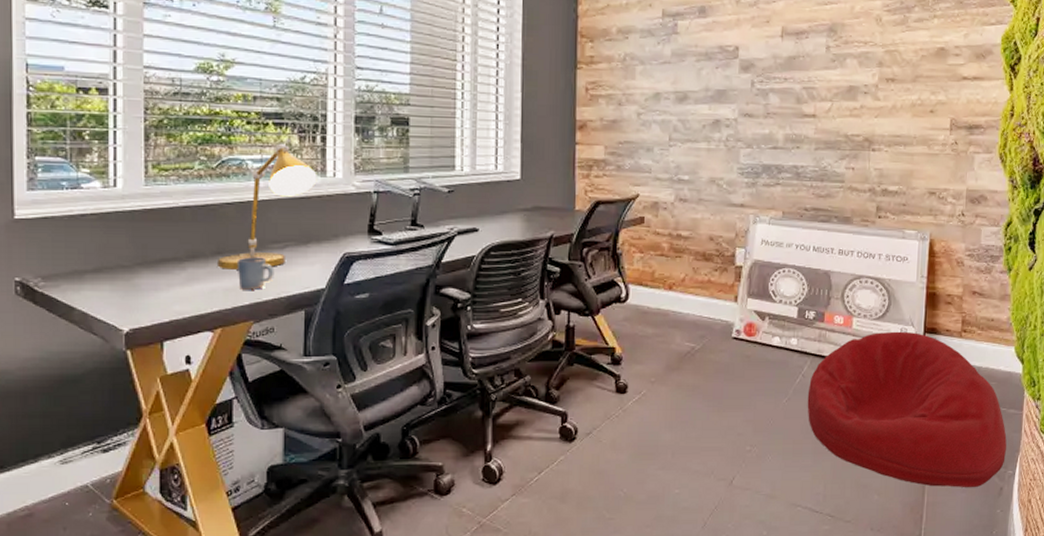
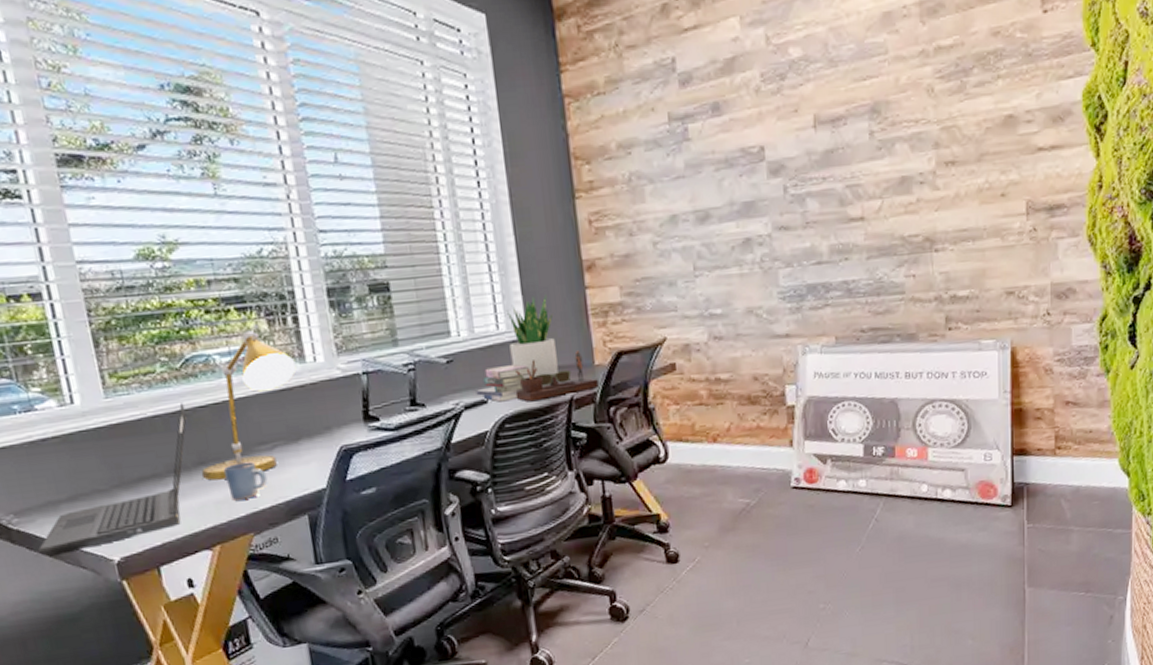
laptop computer: none [57,197,213,321] -> present [38,401,187,557]
books: none [469,200,518,232] -> present [475,363,529,402]
desk organizer: none [503,196,576,235] -> present [515,350,599,402]
planter: none [504,145,546,223] -> present [507,295,558,386]
beanbag: present [807,331,1007,488] -> none [883,456,1115,623]

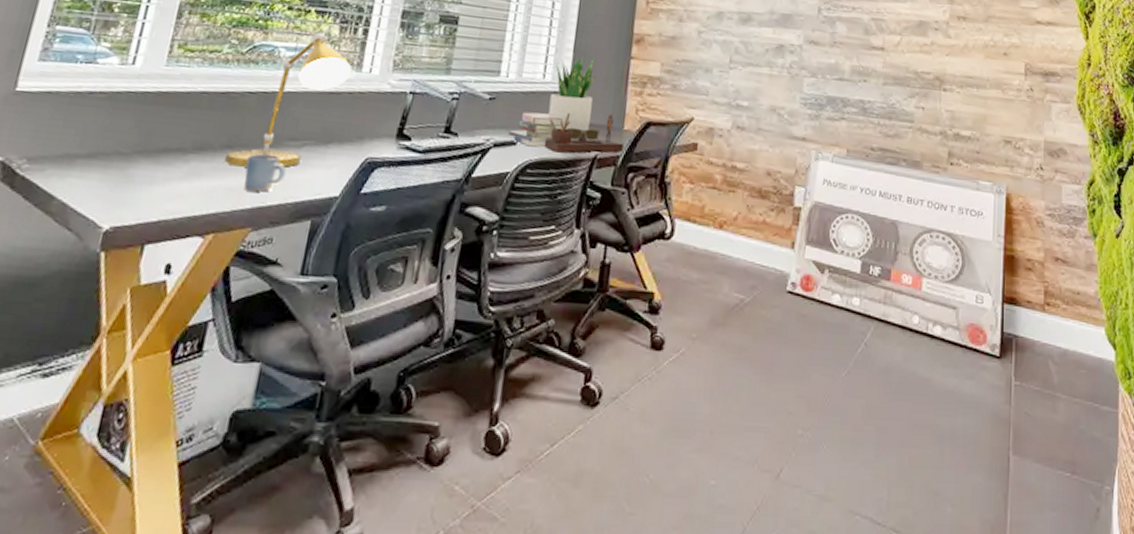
laptop computer: present [38,401,187,557] -> none [33,83,236,212]

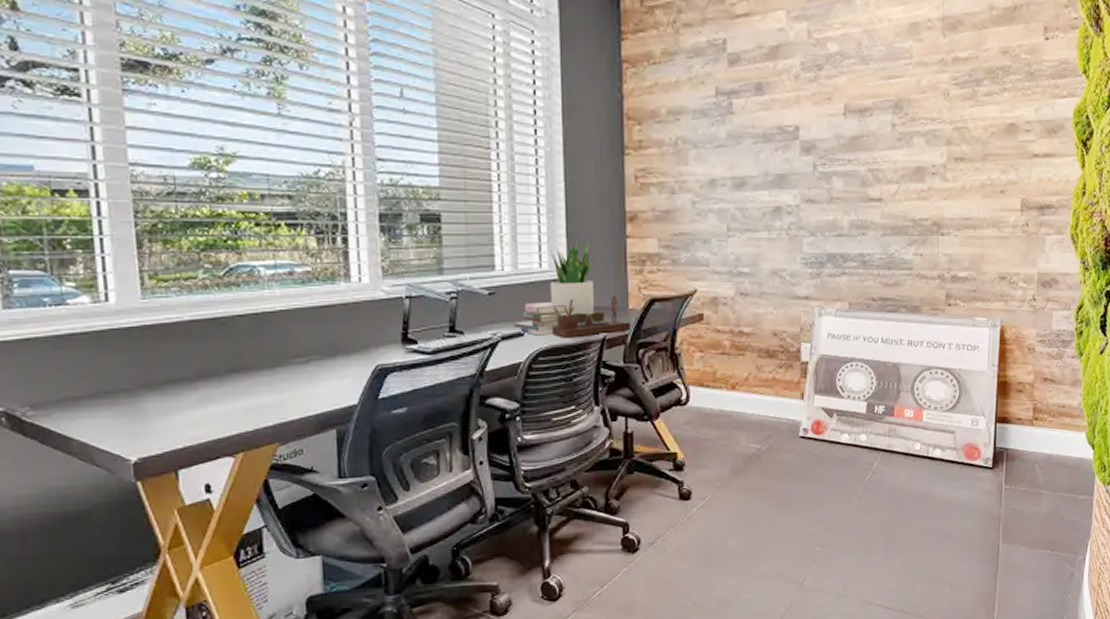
desk lamp: present [224,32,353,168] -> none [232,246,341,389]
mug: present [244,153,286,192] -> none [255,373,299,410]

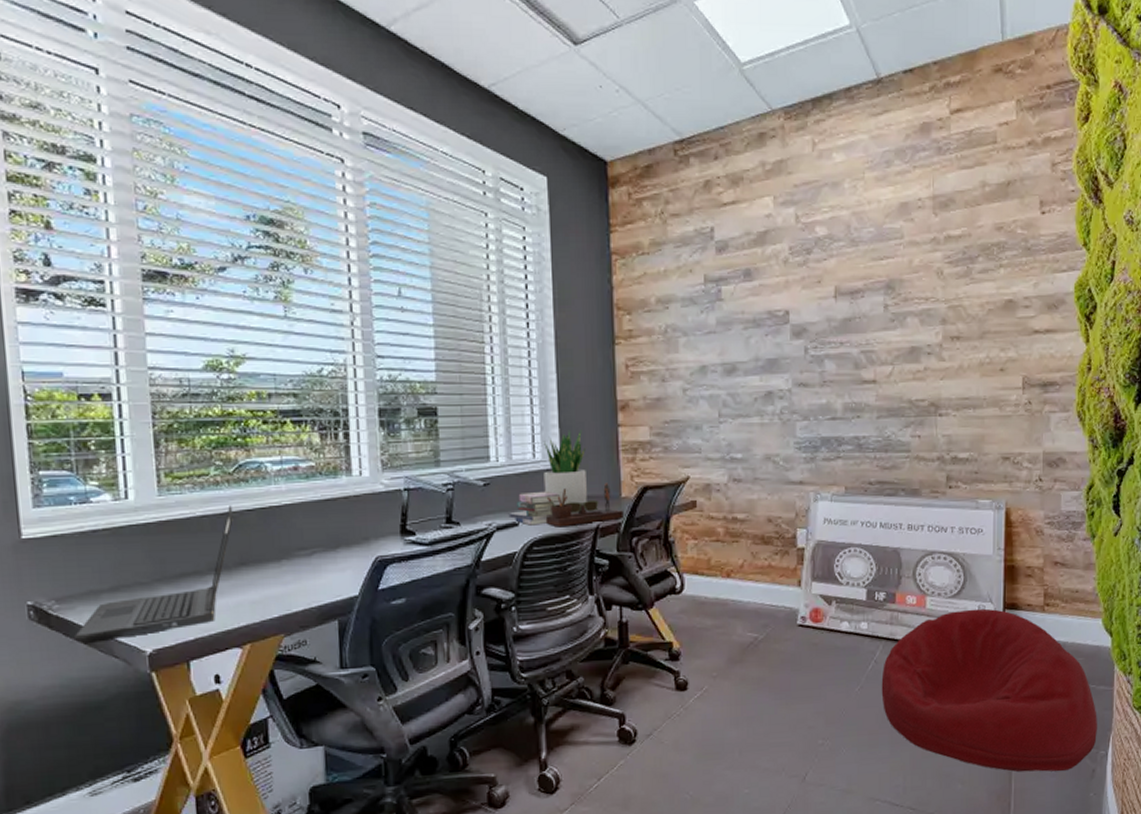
laptop computer: none [52,309,224,453] -> present [75,504,234,645]
beanbag: none [878,422,1078,577] -> present [881,608,1097,772]

